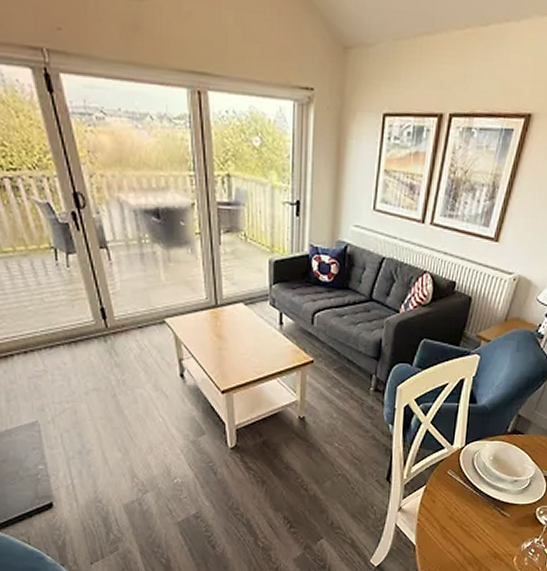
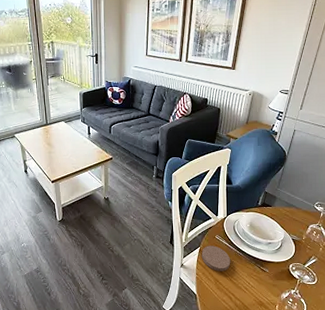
coaster: none [426,483,464,516] -> present [201,246,231,272]

